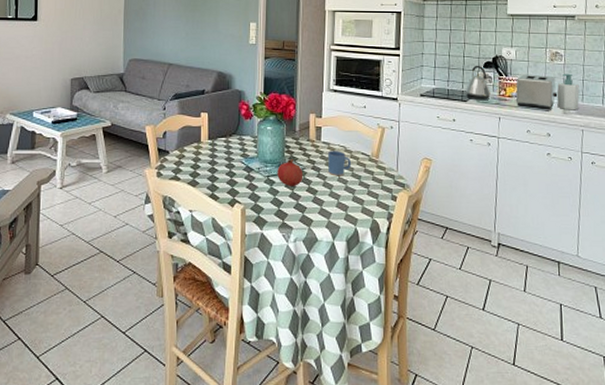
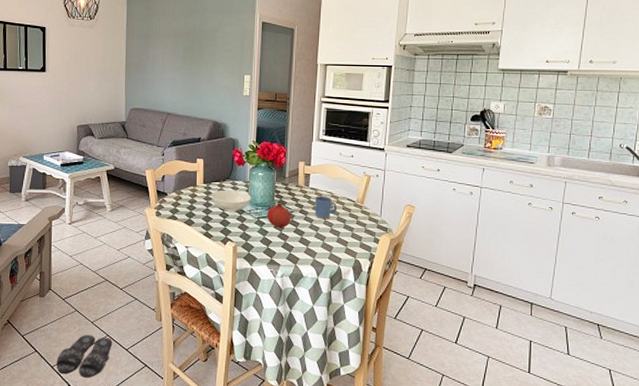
slippers: none [42,316,106,369] -> present [56,334,111,378]
bowl: none [217,146,261,170] -> present [211,189,252,212]
kettle: present [465,65,491,101] -> none [451,118,476,152]
toaster: present [516,74,558,110] -> none [502,127,543,162]
soap bottle: present [557,73,580,111] -> none [542,127,566,163]

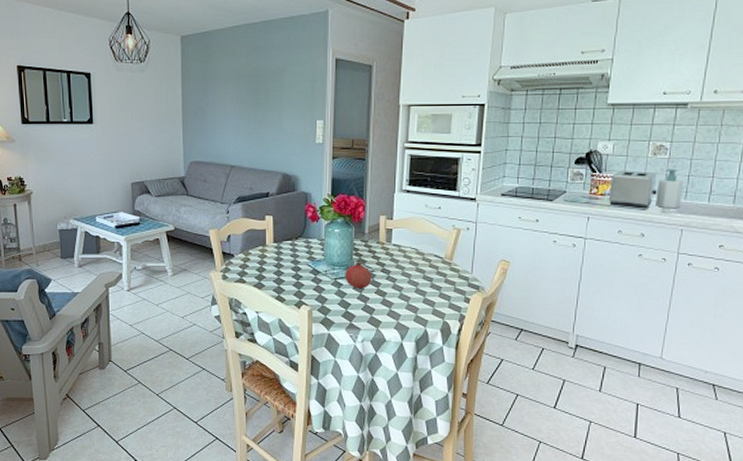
slippers: present [56,334,111,378] -> none [121,407,179,453]
bowl: present [211,189,252,212] -> none [283,249,328,273]
mug: present [314,196,338,220] -> none [397,253,424,279]
toaster: none [502,127,543,162] -> present [609,170,658,209]
soap bottle: none [542,127,566,163] -> present [655,168,684,209]

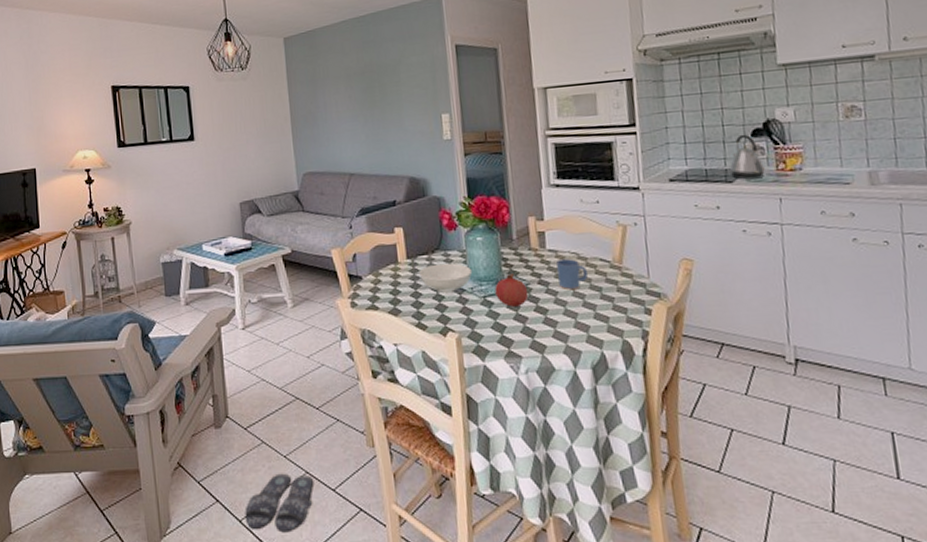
slippers: none [121,407,179,453] -> present [245,473,313,533]
bowl: none [283,249,328,273] -> present [419,263,473,293]
mug: none [397,253,424,279] -> present [555,259,589,291]
kettle: none [551,161,581,200] -> present [729,134,765,180]
toaster: present [609,170,658,209] -> none [799,137,860,183]
soap bottle: present [655,168,684,209] -> none [858,131,893,180]

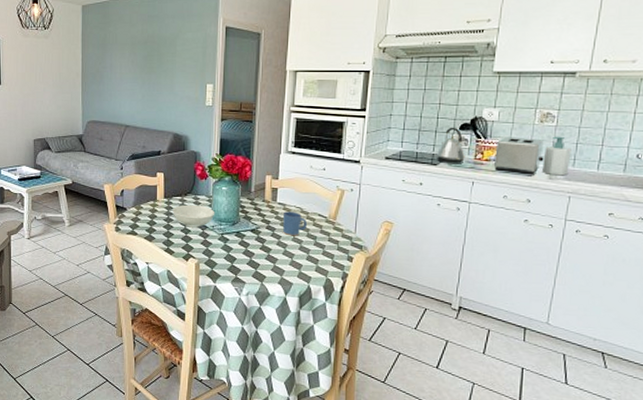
slippers: present [245,473,313,533] -> none [19,348,72,391]
fruit: present [494,274,529,307] -> none [231,218,258,244]
toaster: none [799,137,860,183] -> present [494,137,544,175]
soap bottle: none [858,131,893,180] -> present [542,136,571,176]

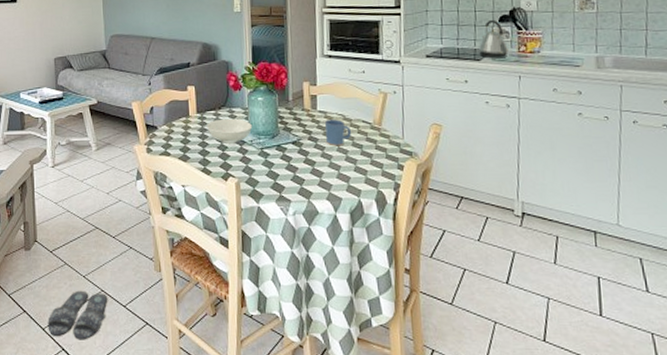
slippers: none [19,348,72,391] -> present [48,290,107,340]
toaster: present [494,137,544,175] -> none [538,26,590,65]
soap bottle: present [542,136,571,176] -> none [588,23,617,65]

